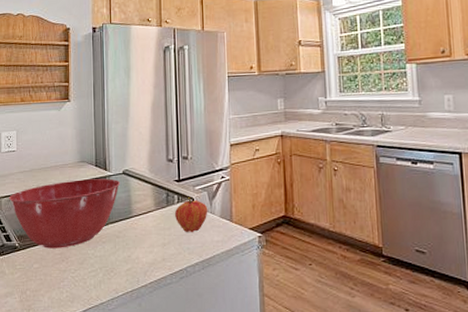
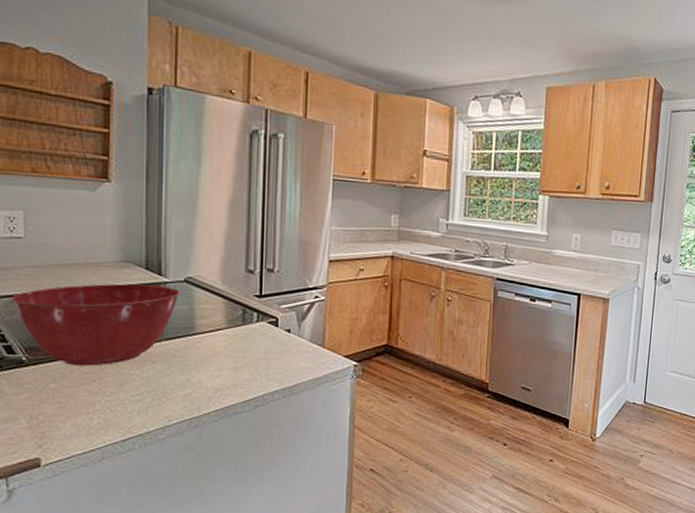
fruit: present [174,197,208,233] -> none [251,316,295,357]

